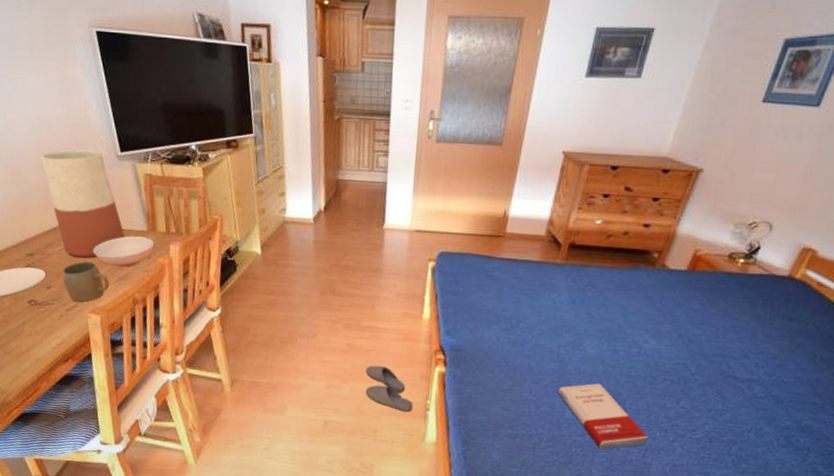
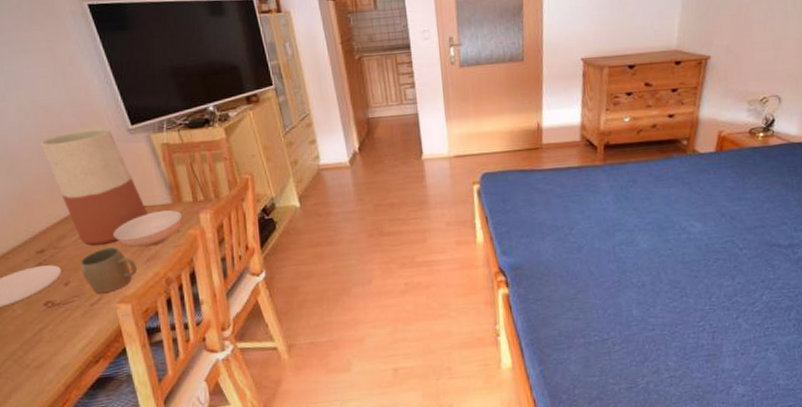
slippers: present [365,365,413,412] -> none [428,299,483,343]
book: present [557,383,649,450] -> none [621,275,714,340]

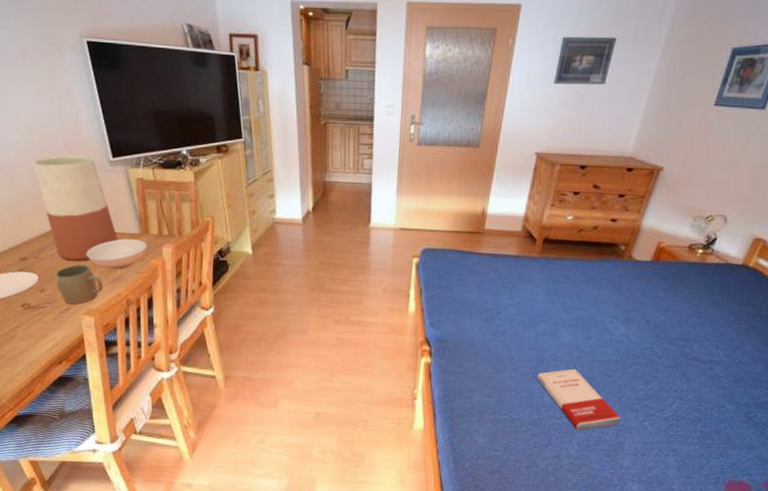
book: none [621,275,714,340] -> present [536,368,621,431]

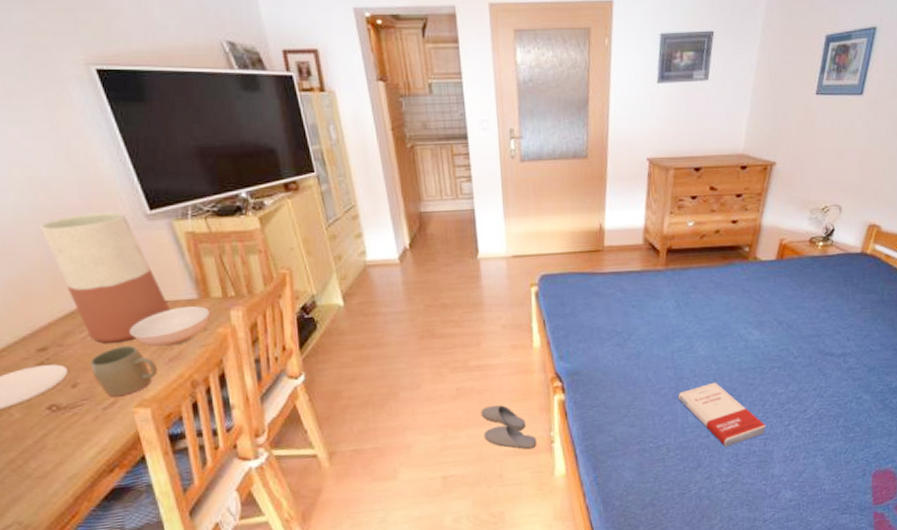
slippers: none [355,358,401,402] -> present [481,405,537,450]

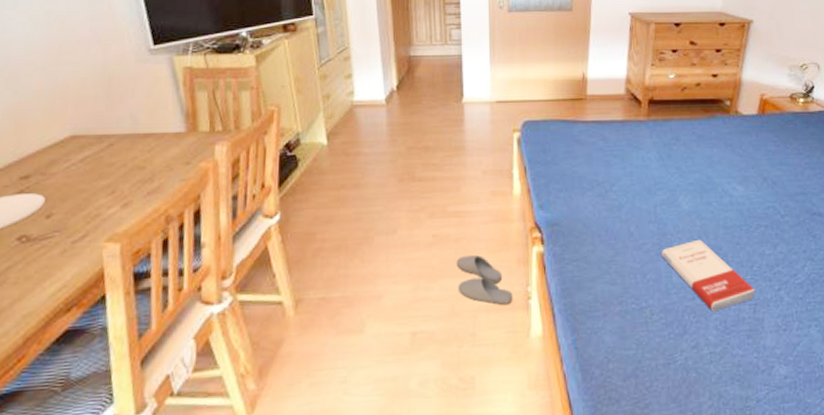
vase: present [39,211,170,343] -> none [47,45,157,173]
mug: present [90,345,157,397] -> none [68,177,134,230]
bowl: present [129,306,210,347] -> none [113,139,194,179]

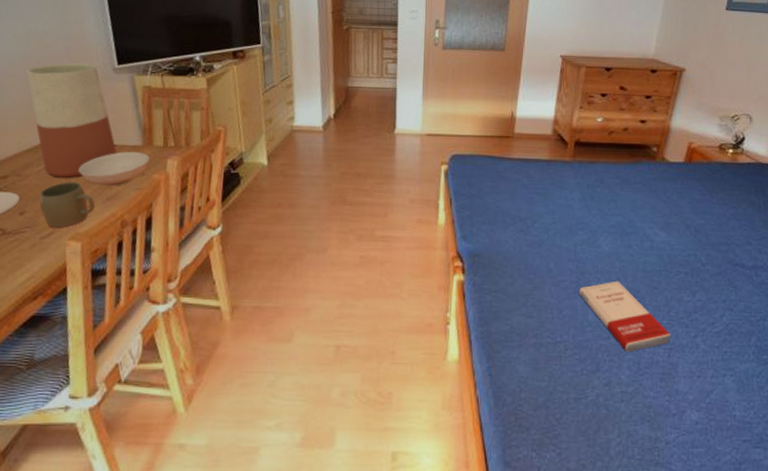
vase: none [47,45,157,173] -> present [26,63,117,178]
mug: none [68,177,134,230] -> present [39,182,95,228]
bowl: none [113,139,194,179] -> present [78,152,149,186]
slippers: present [456,255,513,306] -> none [380,279,432,329]

